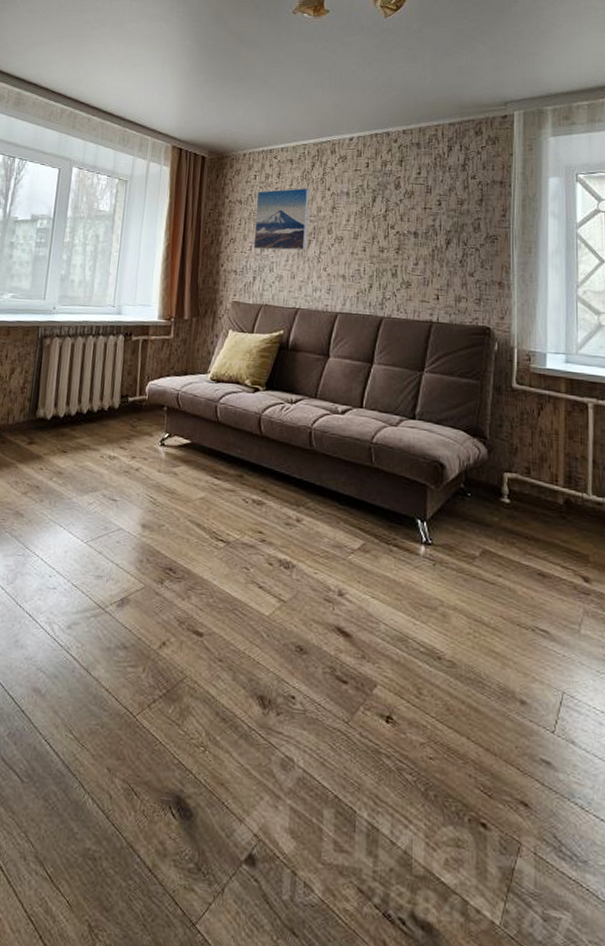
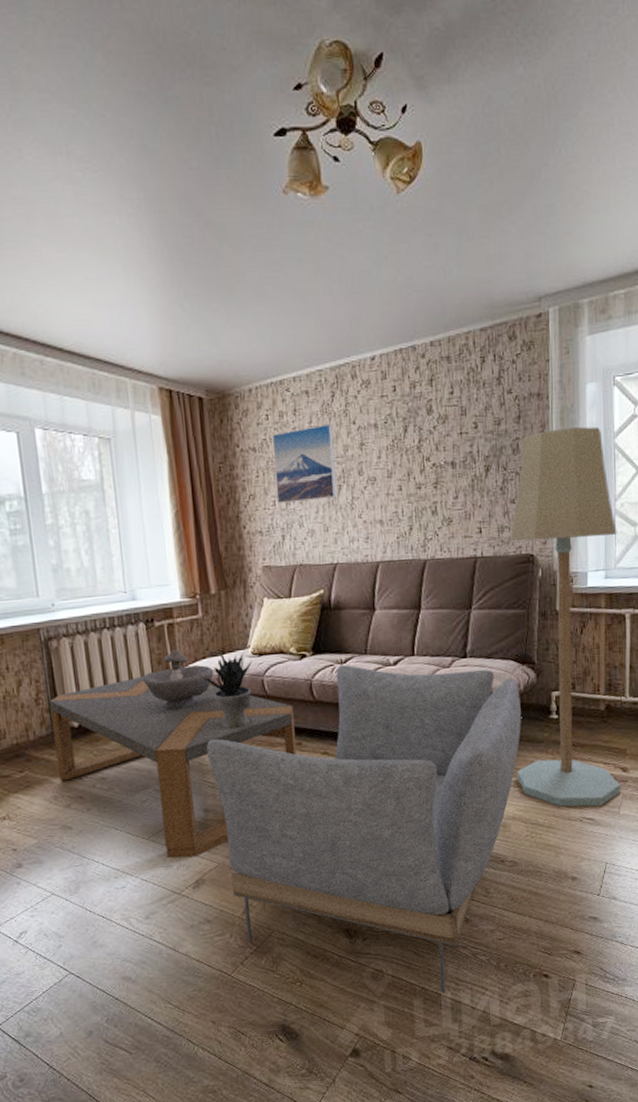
coffee table: none [24,383,241,573] -> present [49,676,296,859]
decorative bowl: none [112,363,174,420] -> present [142,649,214,710]
armchair: none [154,405,470,810] -> present [206,665,522,992]
potted plant: none [160,371,209,449] -> present [198,650,252,729]
floor lamp: none [461,214,581,618] -> present [510,426,620,807]

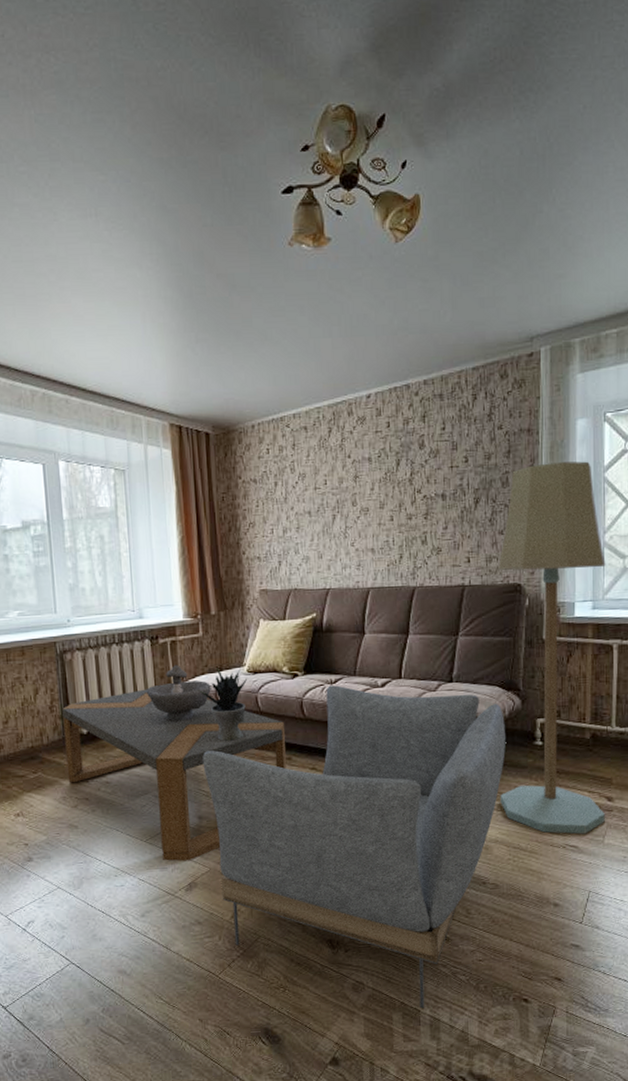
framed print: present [272,423,337,503] -> none [272,457,332,531]

